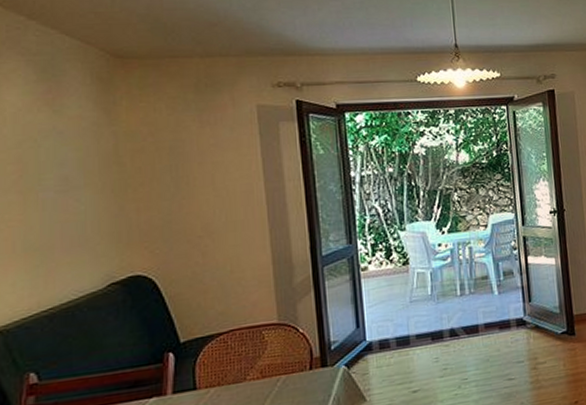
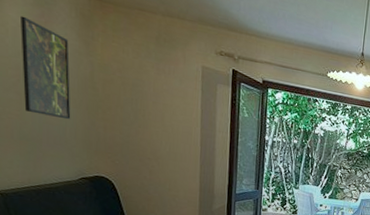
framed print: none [22,97,92,214] -> present [21,15,71,120]

